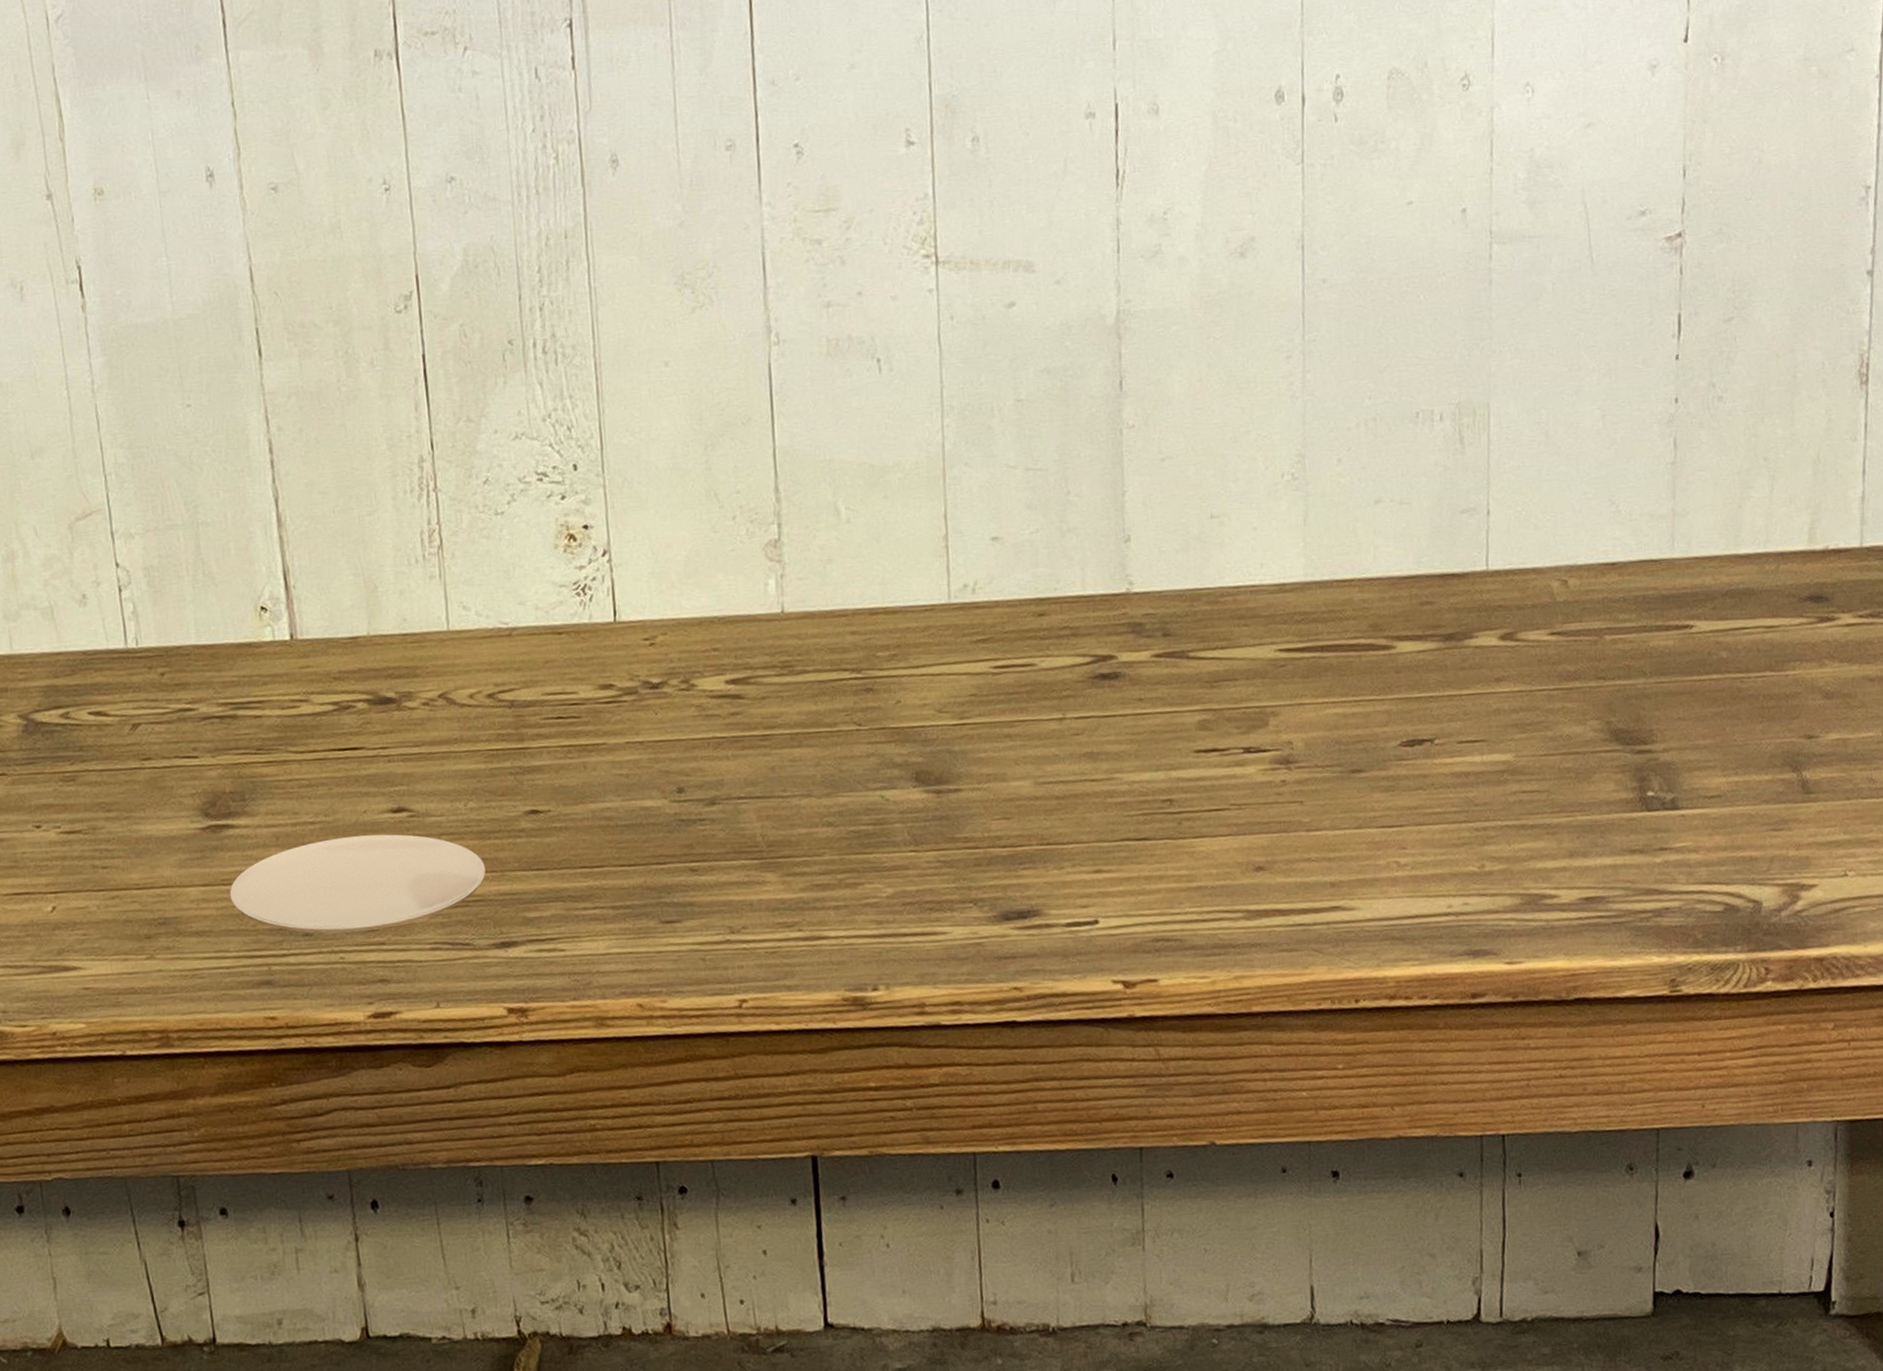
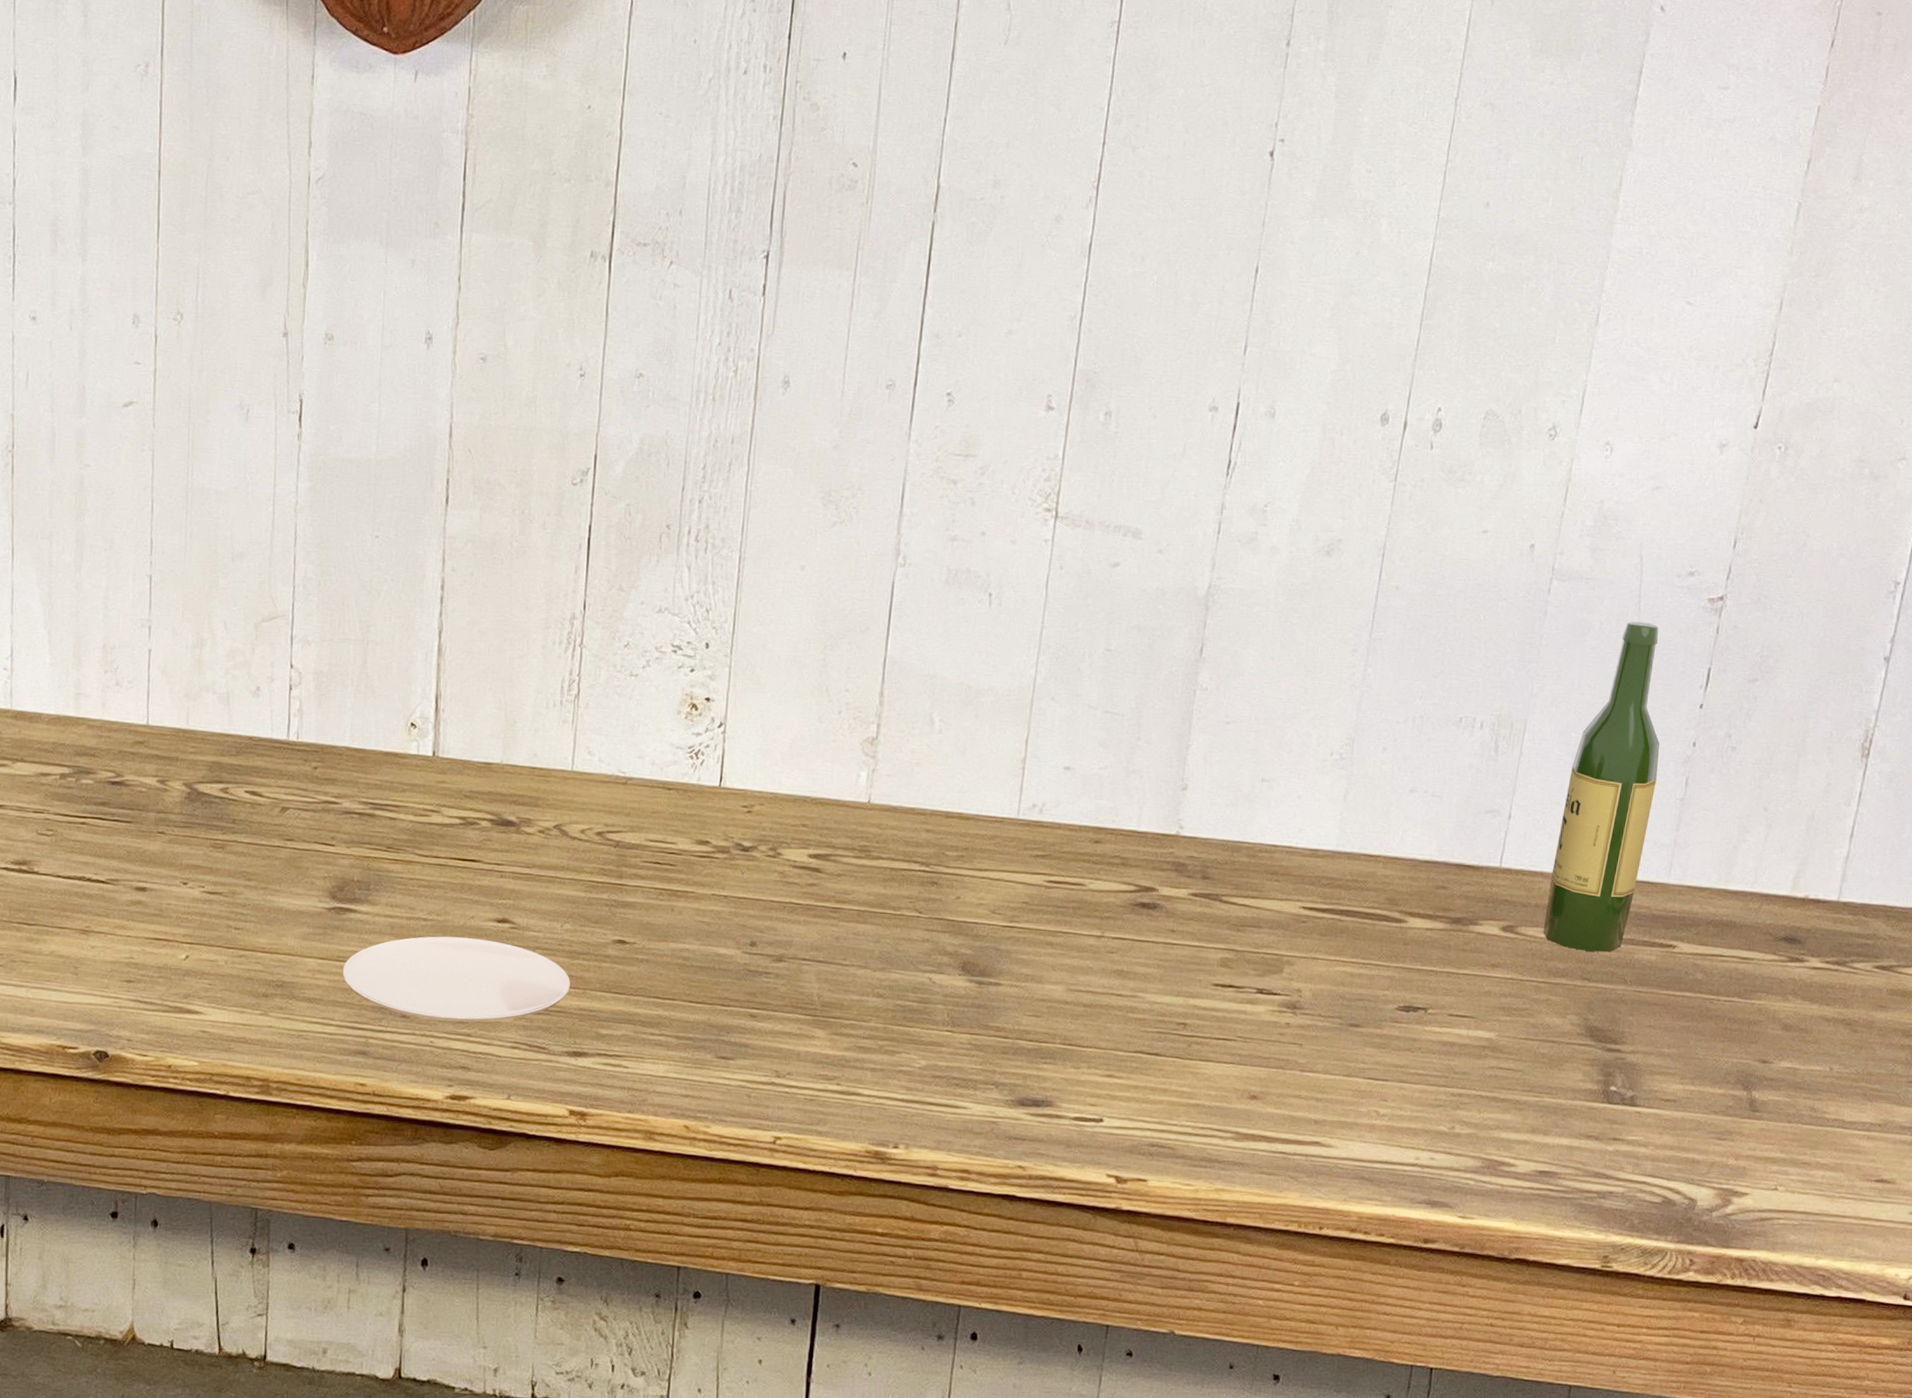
wine bottle: none [1544,274,1642,648] -> present [1543,621,1659,952]

